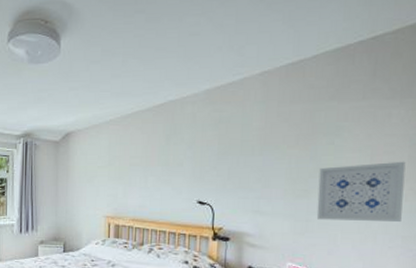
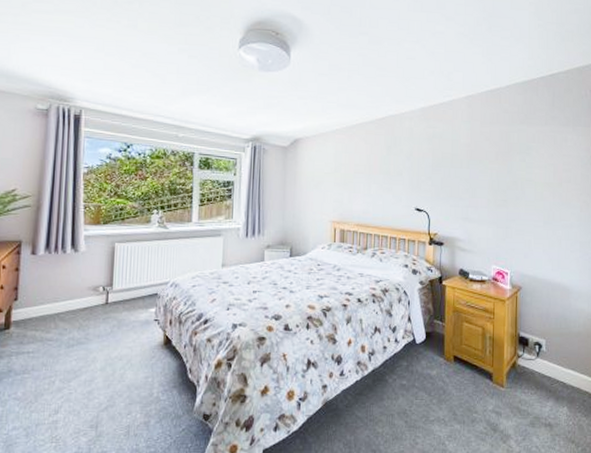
wall art: present [316,161,406,223] -> none [514,178,579,230]

